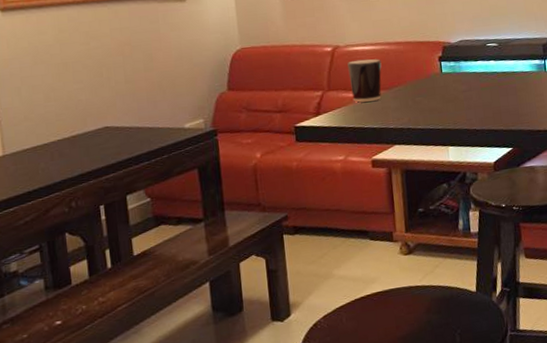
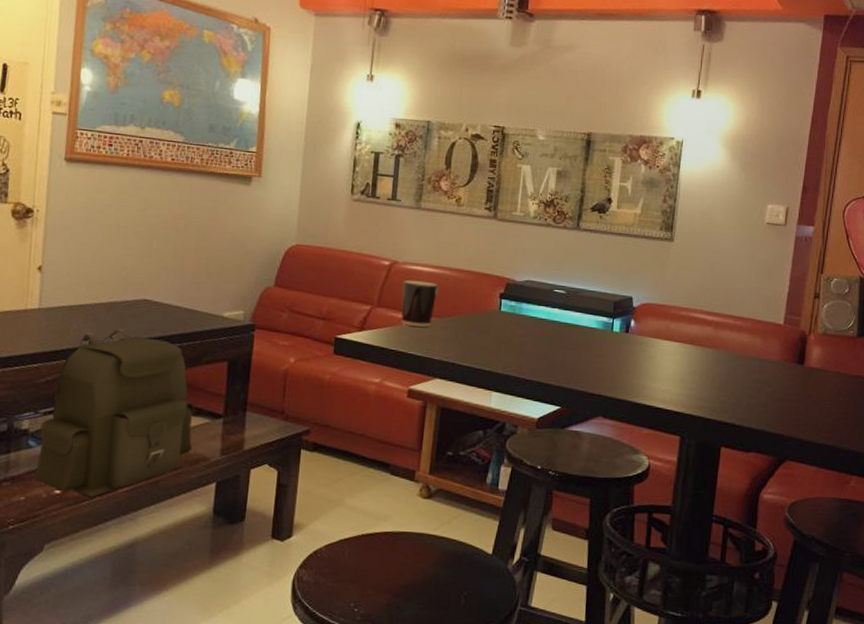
backpack: none [28,158,181,322] -> present [33,328,195,498]

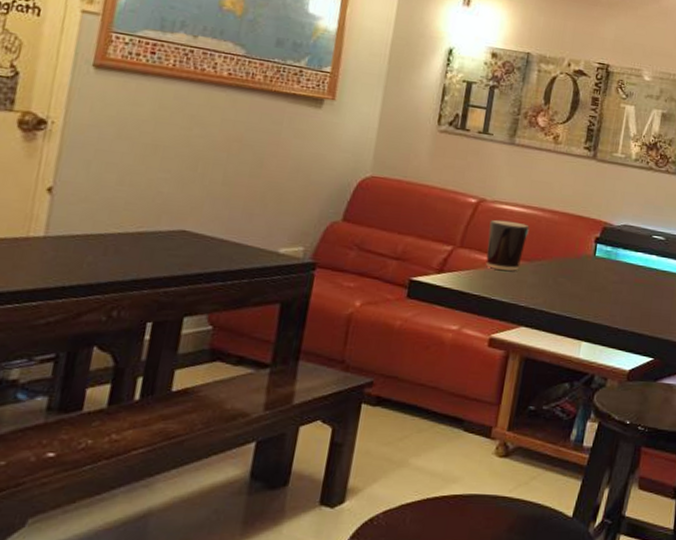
backpack: present [33,328,195,498] -> none [19,262,236,461]

